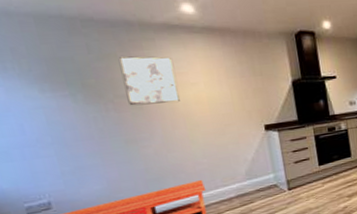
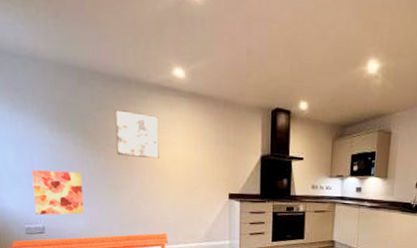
wall art: none [23,132,100,189] -> present [31,170,85,215]

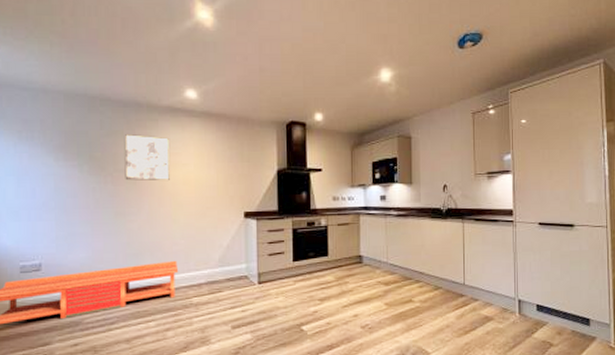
wall art: present [31,170,85,215] -> none [32,201,87,250]

